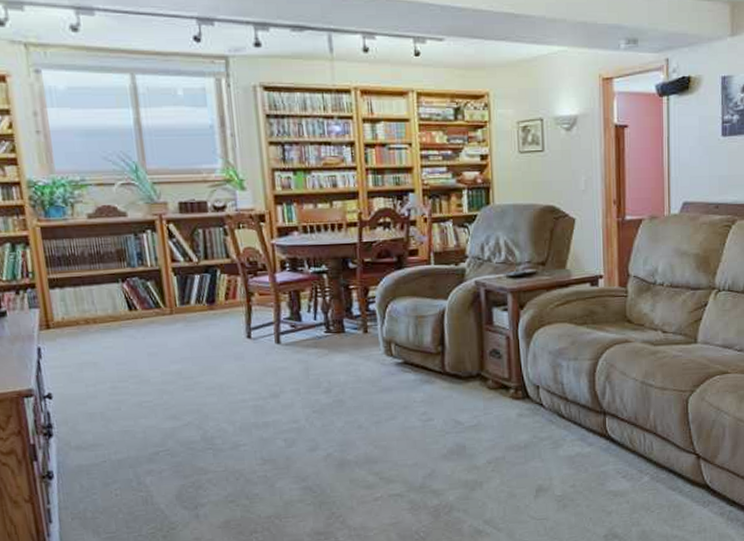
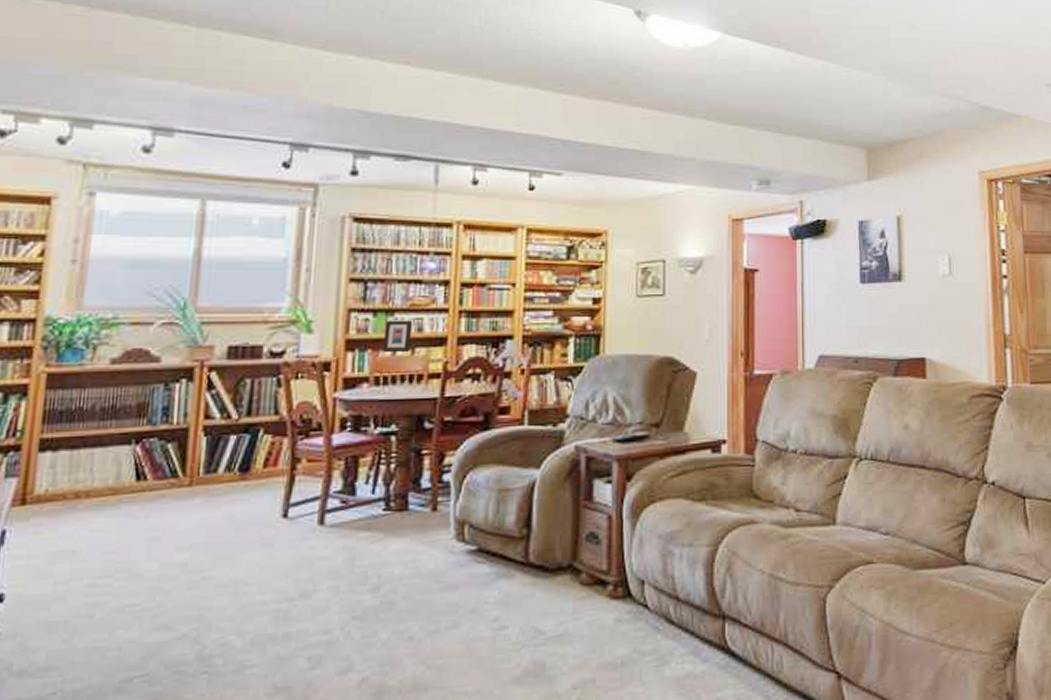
picture frame: none [305,177,329,205] -> present [383,320,413,352]

